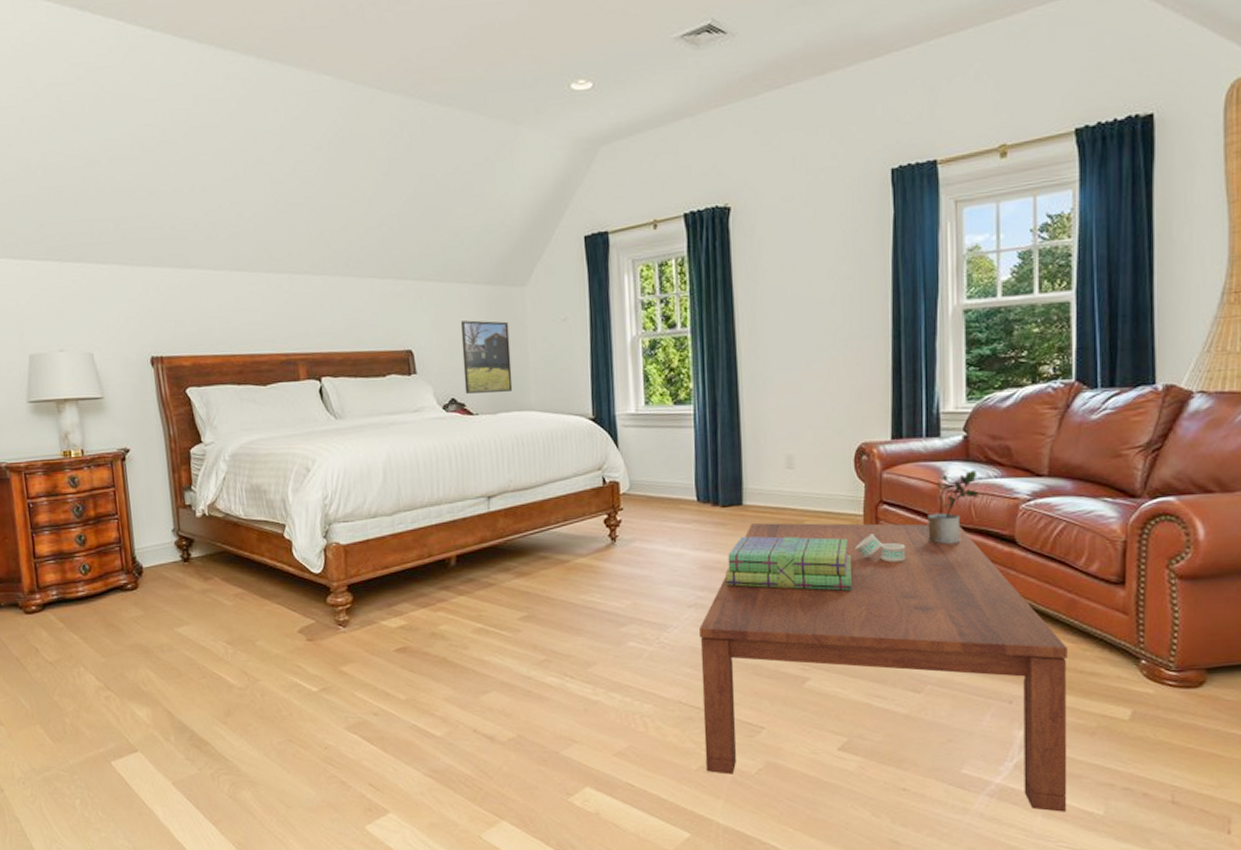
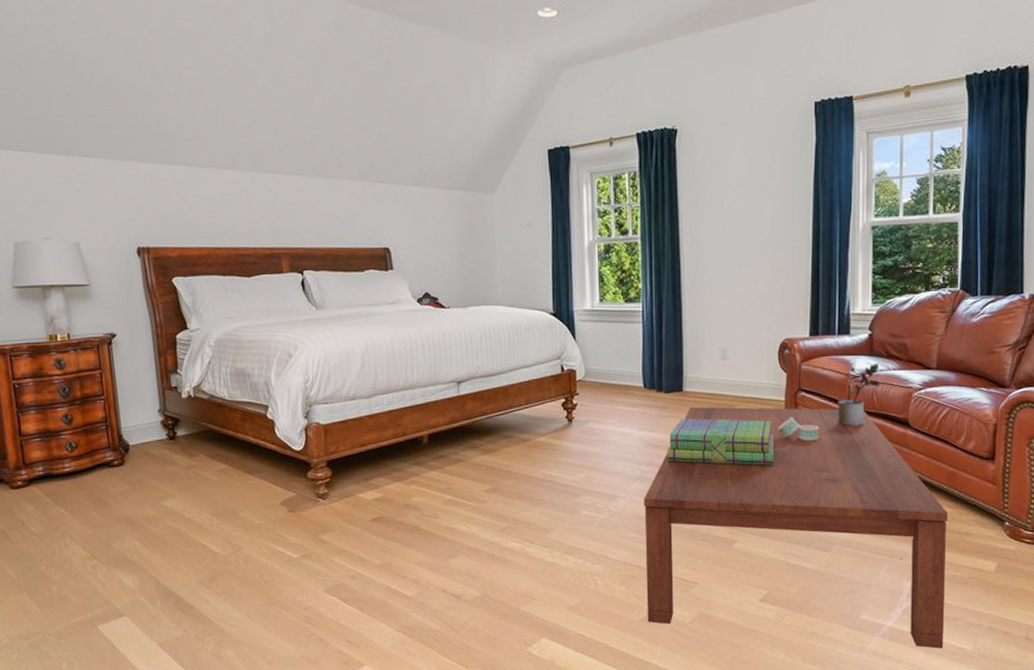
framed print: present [460,320,513,394] -> none [434,222,482,289]

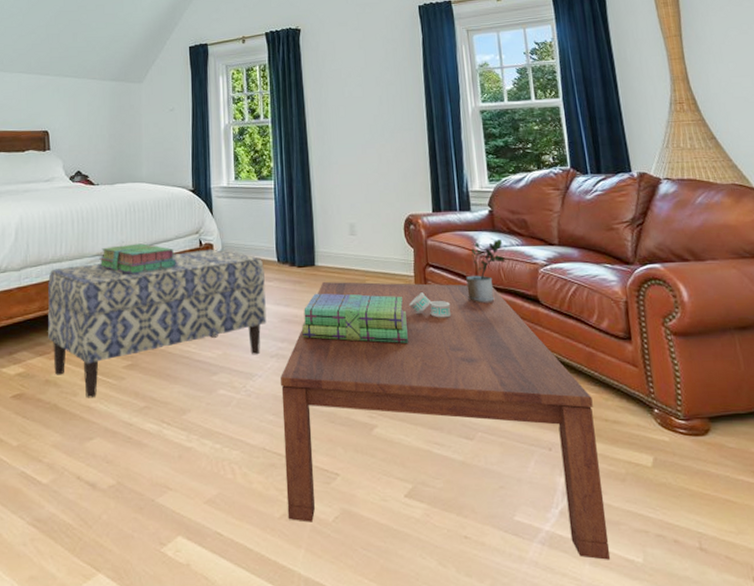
bench: none [401,375,631,520] -> present [48,249,267,399]
stack of books: none [454,369,537,401] -> present [99,243,176,274]

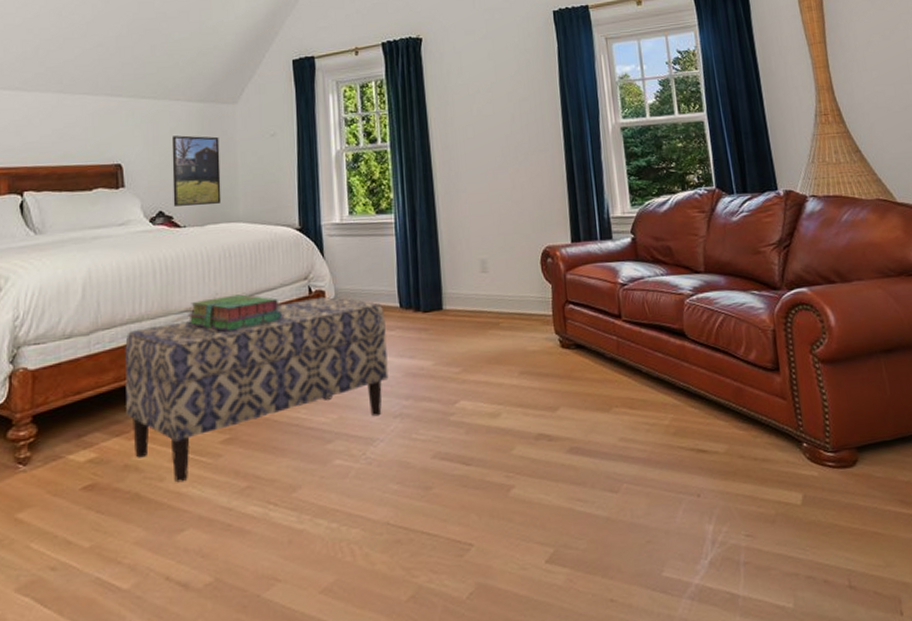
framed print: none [88,108,128,167] -> present [171,135,222,206]
coffee table: present [281,282,611,560] -> none [405,321,762,610]
stack of books: present [302,293,408,343] -> none [429,338,547,394]
napkin ring: present [409,292,452,318] -> none [547,333,594,361]
potted plant: present [466,238,506,304] -> none [608,268,651,342]

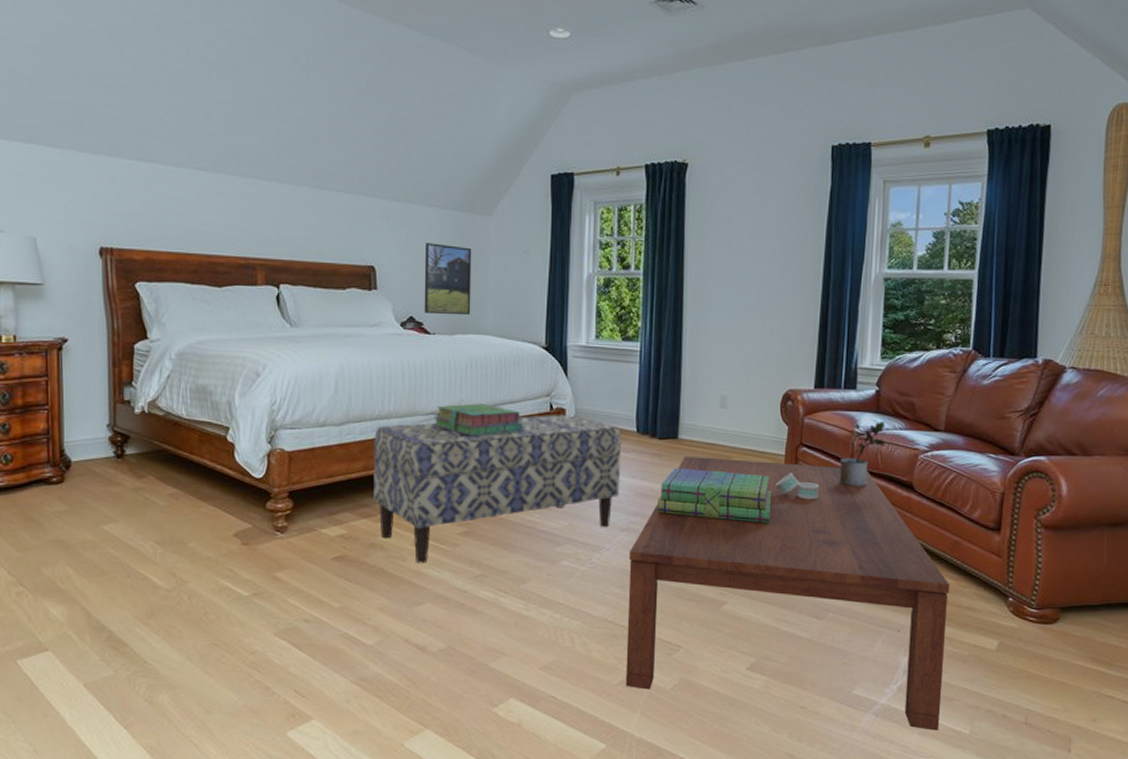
coffee table: none [405,321,762,610] -> present [625,457,950,731]
stack of books: none [429,338,547,394] -> present [657,467,771,523]
napkin ring: none [547,333,594,361] -> present [775,473,820,500]
potted plant: none [608,268,651,342] -> present [839,421,886,488]

